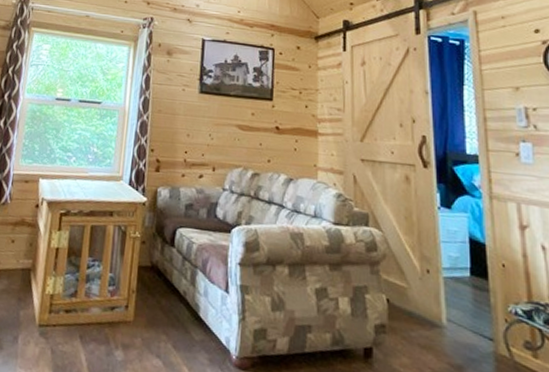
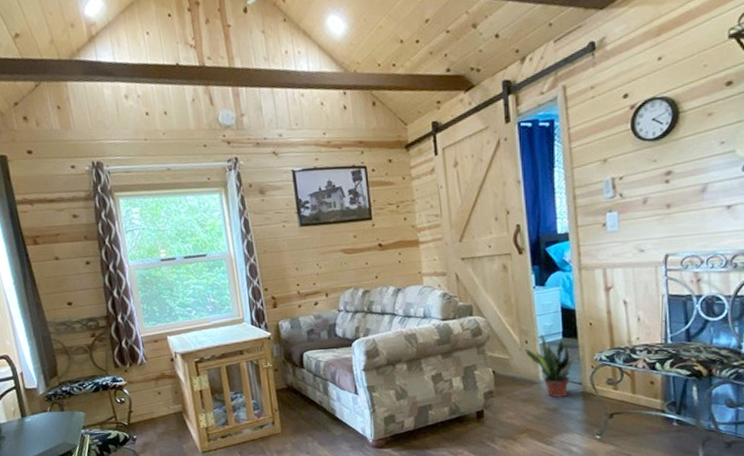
potted plant: none [426,264,492,354] -> present [525,333,581,398]

